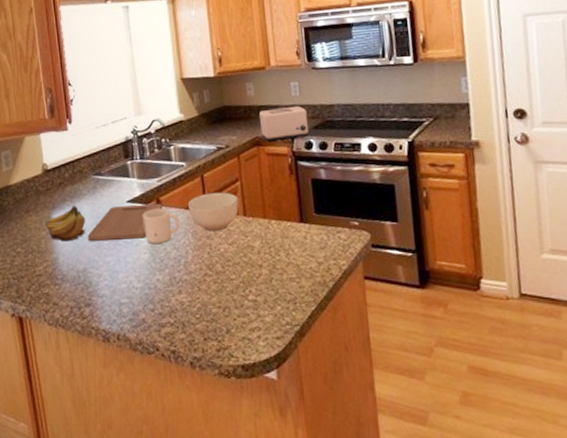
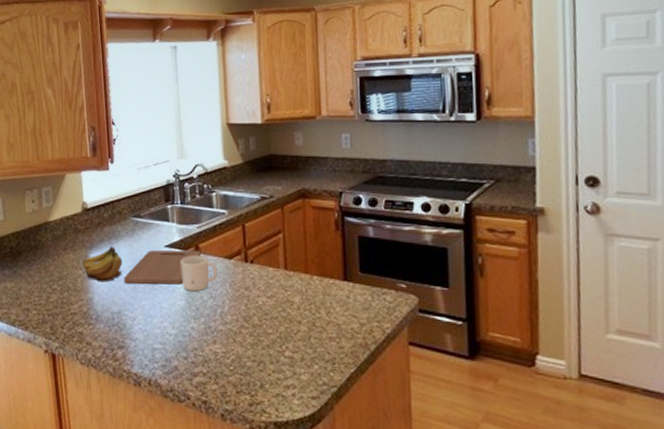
bowl: present [187,192,239,232] -> none [226,243,281,283]
toaster: present [259,105,309,141] -> none [307,158,358,194]

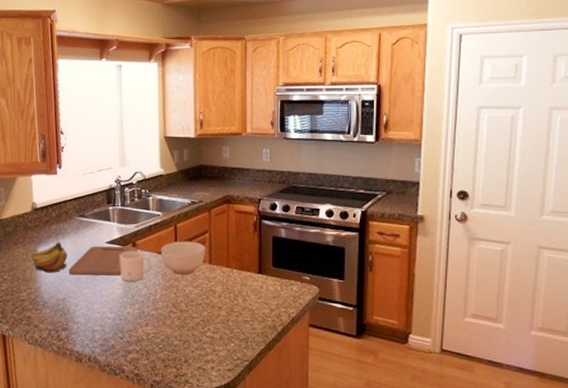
bowl: none [226,243,281,283] -> present [160,241,207,275]

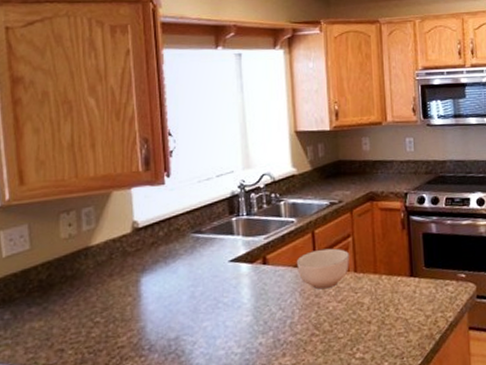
fruit: present [31,241,68,273] -> none [132,266,181,308]
cutting board: present [68,246,138,276] -> none [182,262,270,305]
mug: present [119,251,152,281] -> none [246,267,287,305]

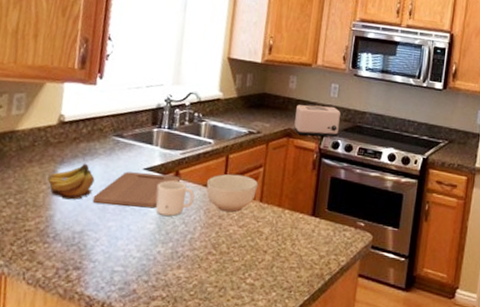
fruit: none [132,266,181,308] -> present [47,163,95,200]
cutting board: none [182,262,270,305] -> present [92,171,181,208]
mug: none [246,267,287,305] -> present [155,180,195,216]
toaster: none [374,161,421,196] -> present [294,104,341,137]

